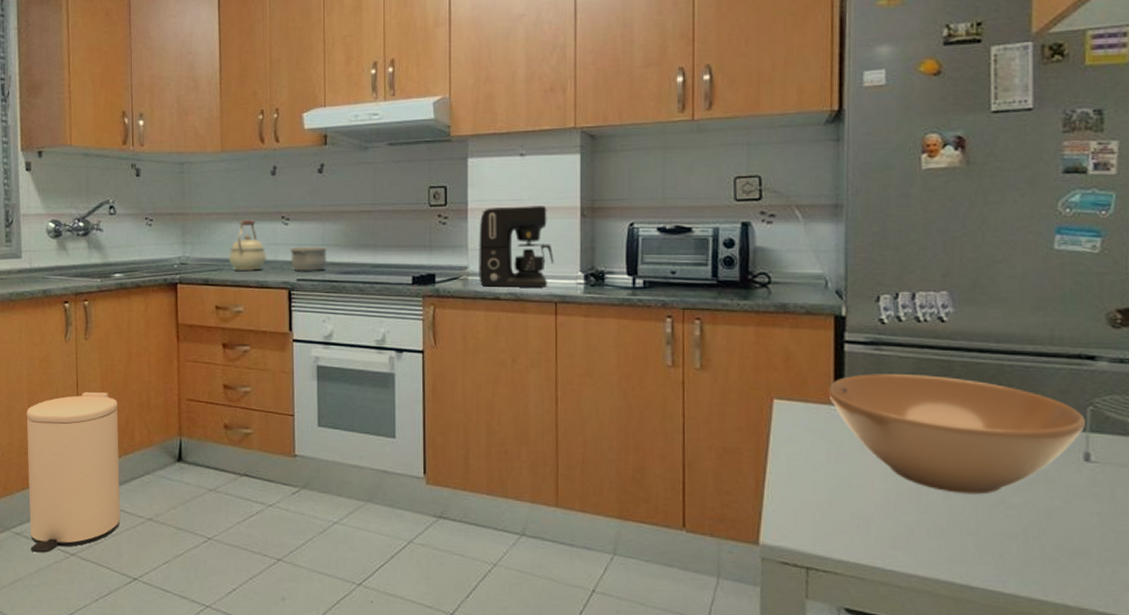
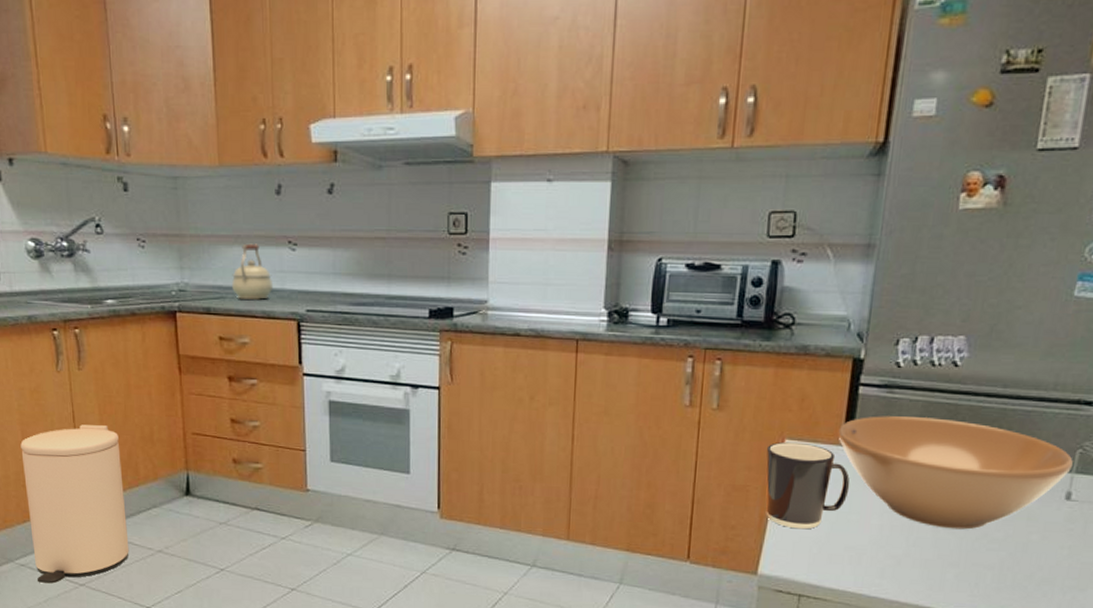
cooking pot: present [290,246,328,271] -> none [298,274,340,302]
coffee maker: present [479,206,554,287] -> none [499,237,578,324]
mug: none [755,401,848,495] -> present [765,441,850,529]

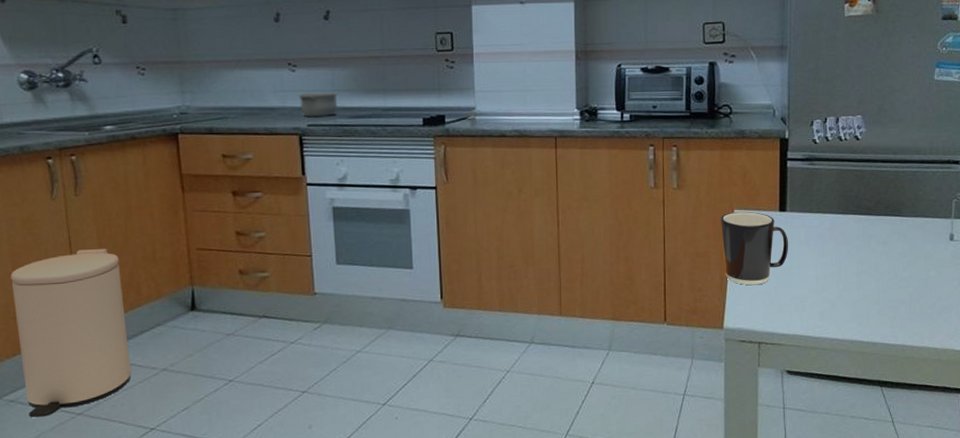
kettle: present [232,243,274,301] -> none [234,67,275,119]
cooking pot: none [298,274,340,302] -> present [298,92,339,117]
bowl: present [838,416,1073,530] -> none [775,182,951,273]

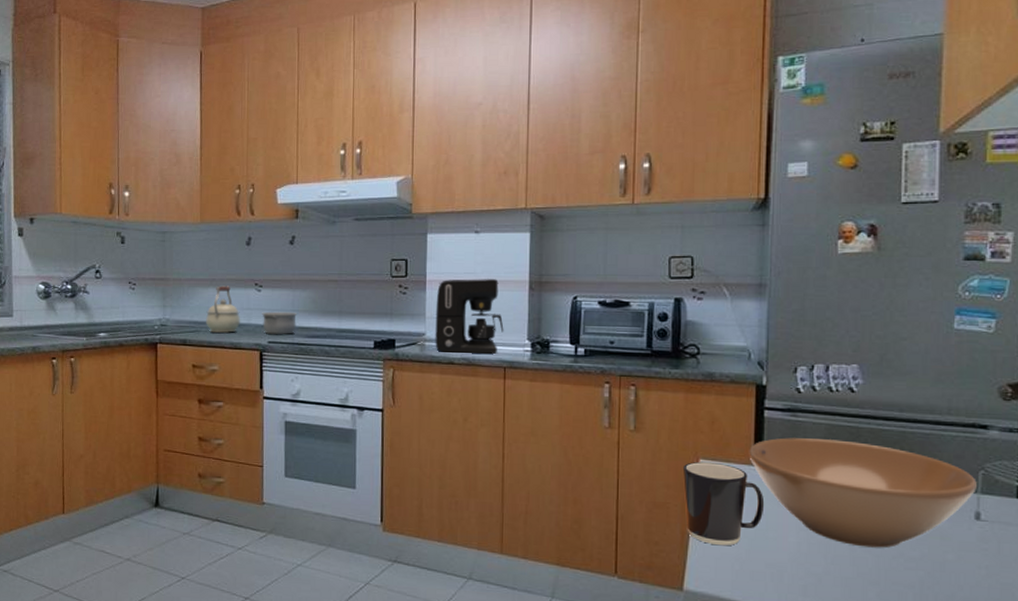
pedal bin: present [10,249,132,418] -> none [15,442,101,589]
kettle: none [234,67,275,119] -> present [206,285,241,334]
coffee maker: none [484,50,553,125] -> present [435,279,504,354]
bowl: none [775,182,951,273] -> present [749,437,977,548]

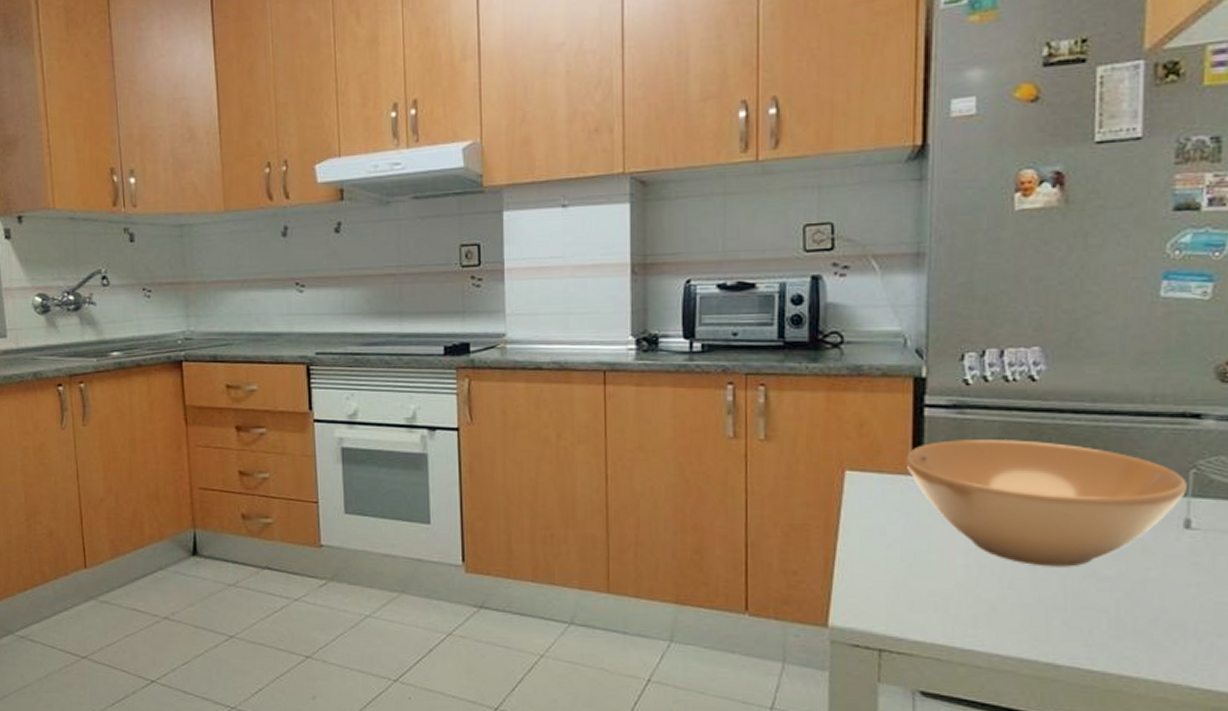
kettle: present [206,285,241,334] -> none [239,287,282,346]
cooking pot: present [262,311,298,334] -> none [306,315,350,343]
coffee maker: present [435,279,504,354] -> none [517,263,602,356]
mug: present [682,461,765,546] -> none [824,473,926,573]

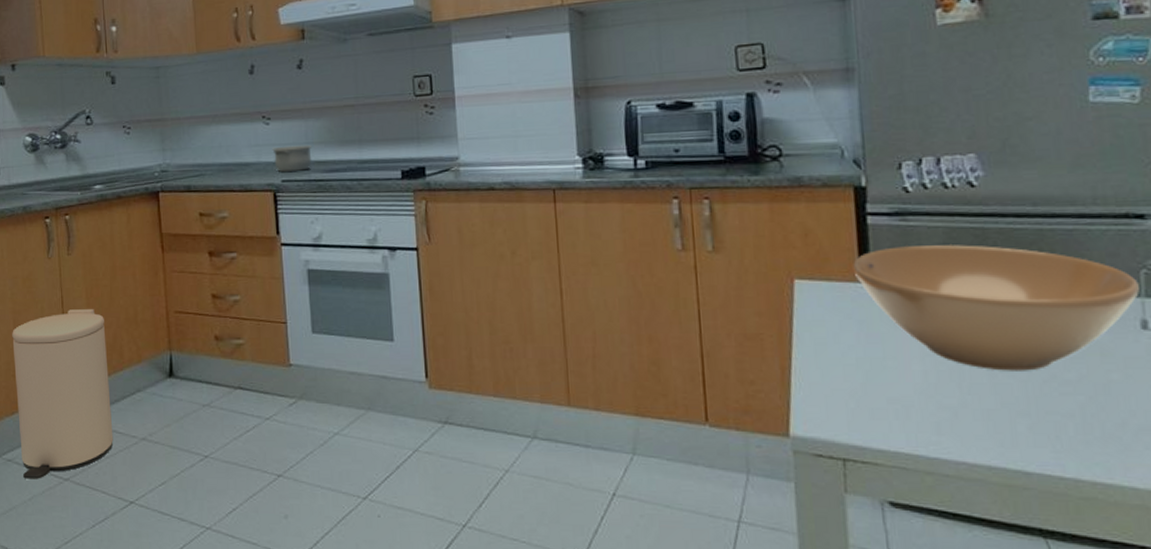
pedal bin: none [23,483,134,657] -> present [12,309,114,479]
cooking pot: none [306,315,350,343] -> present [272,144,312,172]

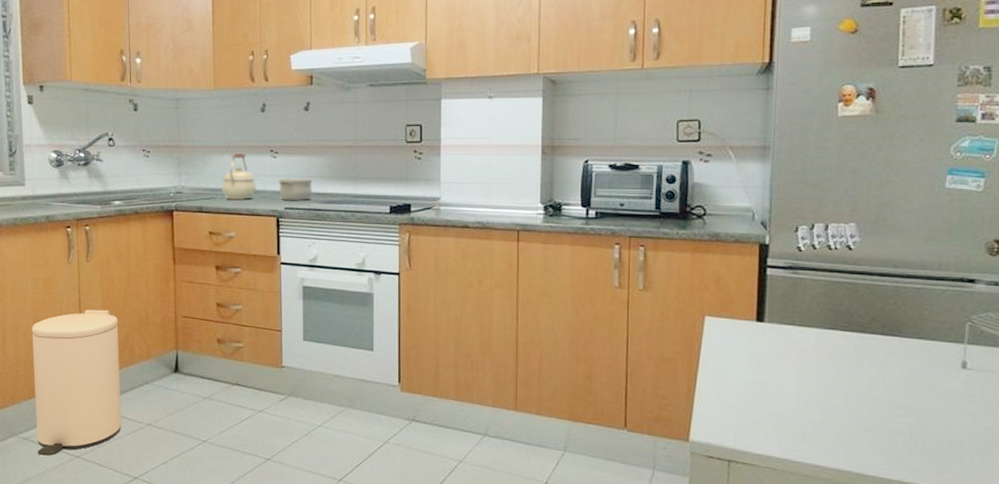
kettle: none [210,121,250,175] -> present [222,152,257,200]
bowl: present [852,245,1140,371] -> none [752,294,964,397]

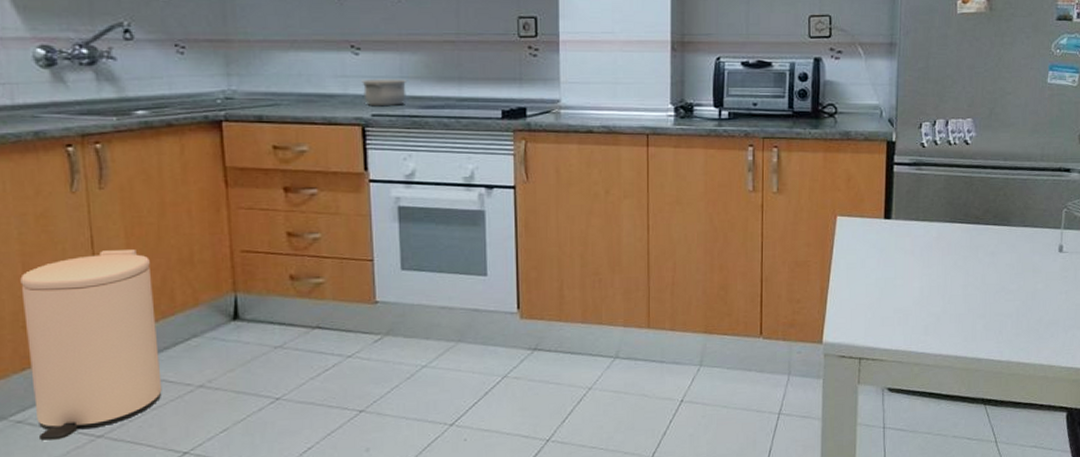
kettle: present [222,152,257,200] -> none [287,48,335,107]

